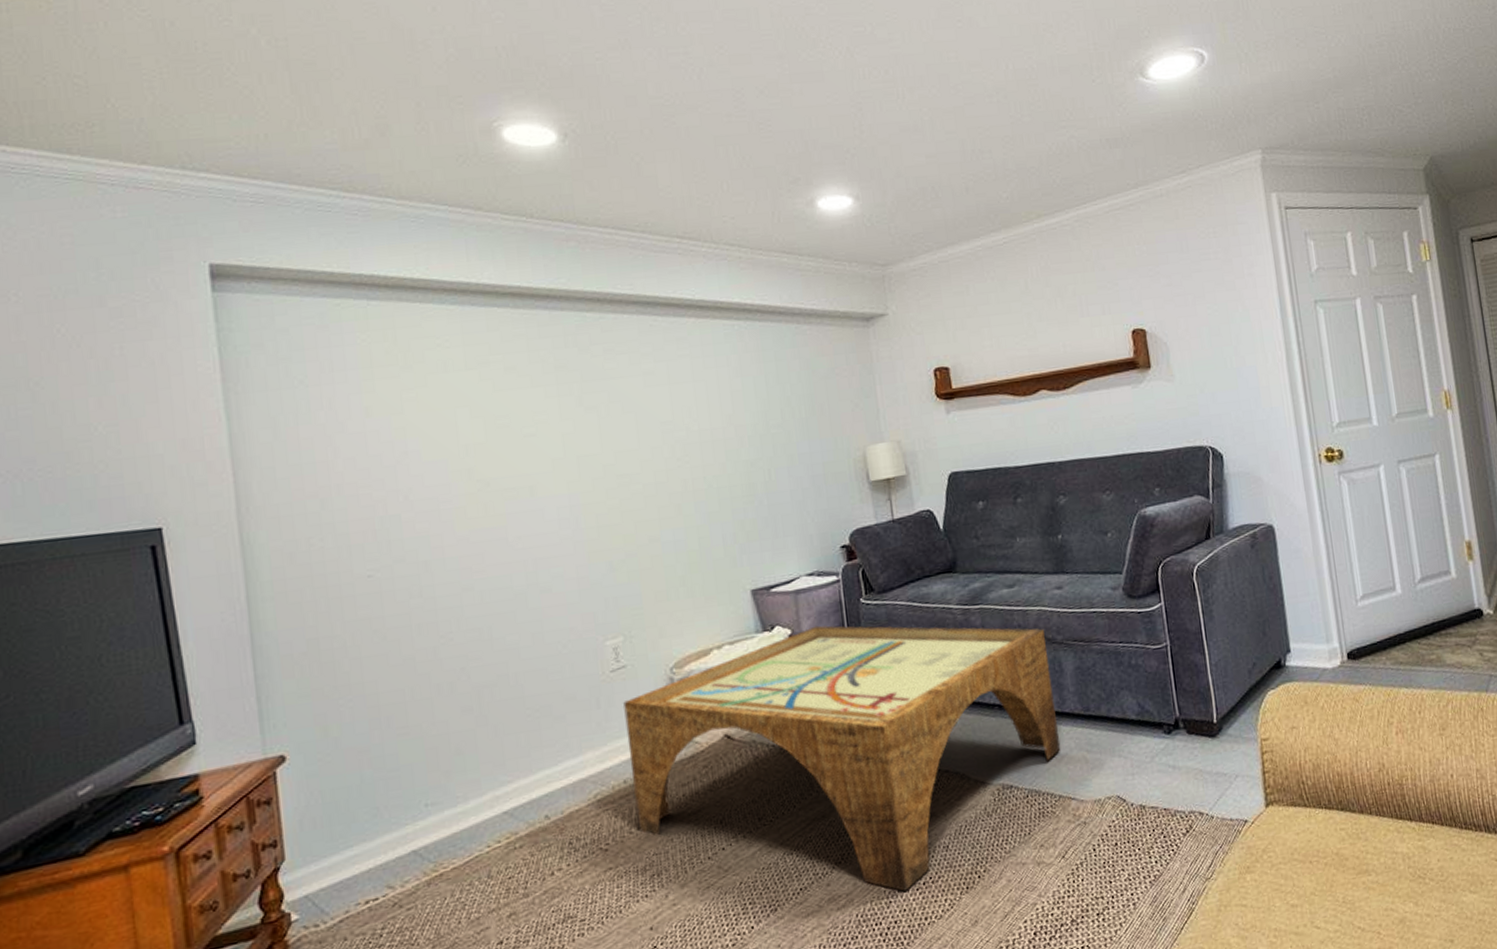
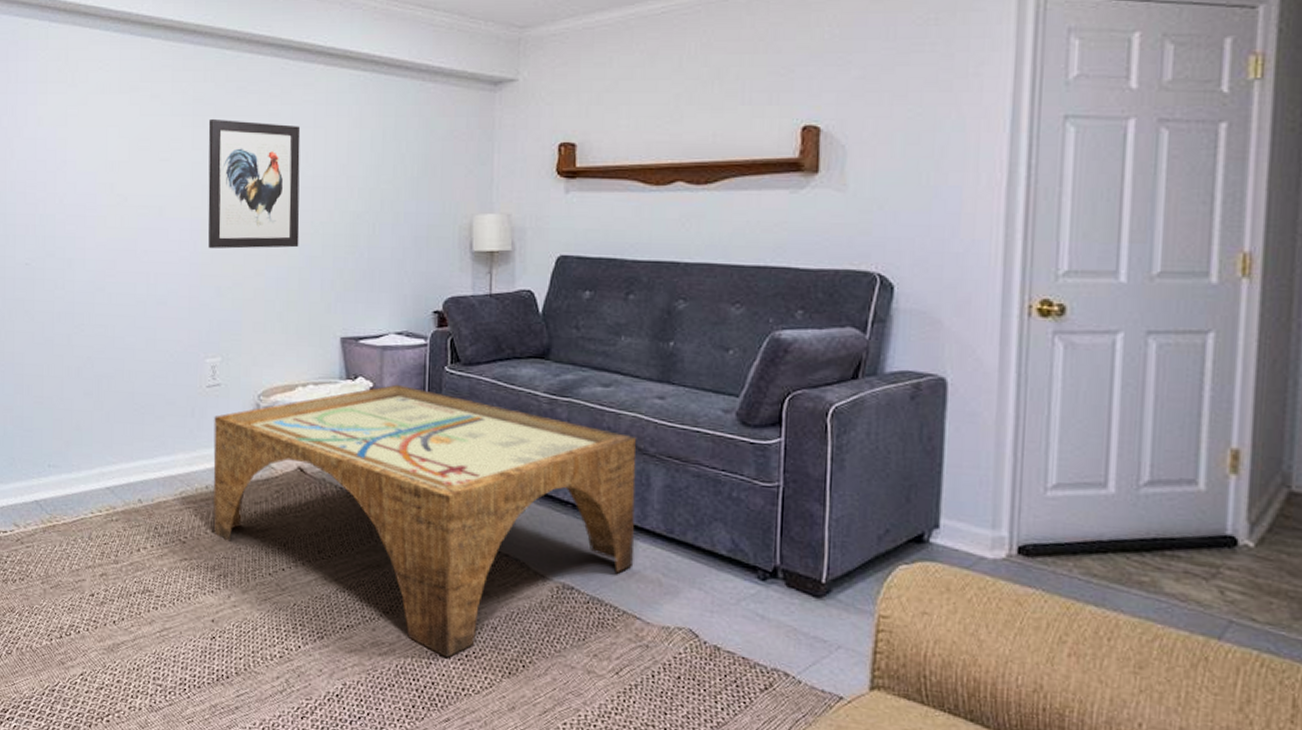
wall art: none [575,381,694,523] -> present [208,118,301,249]

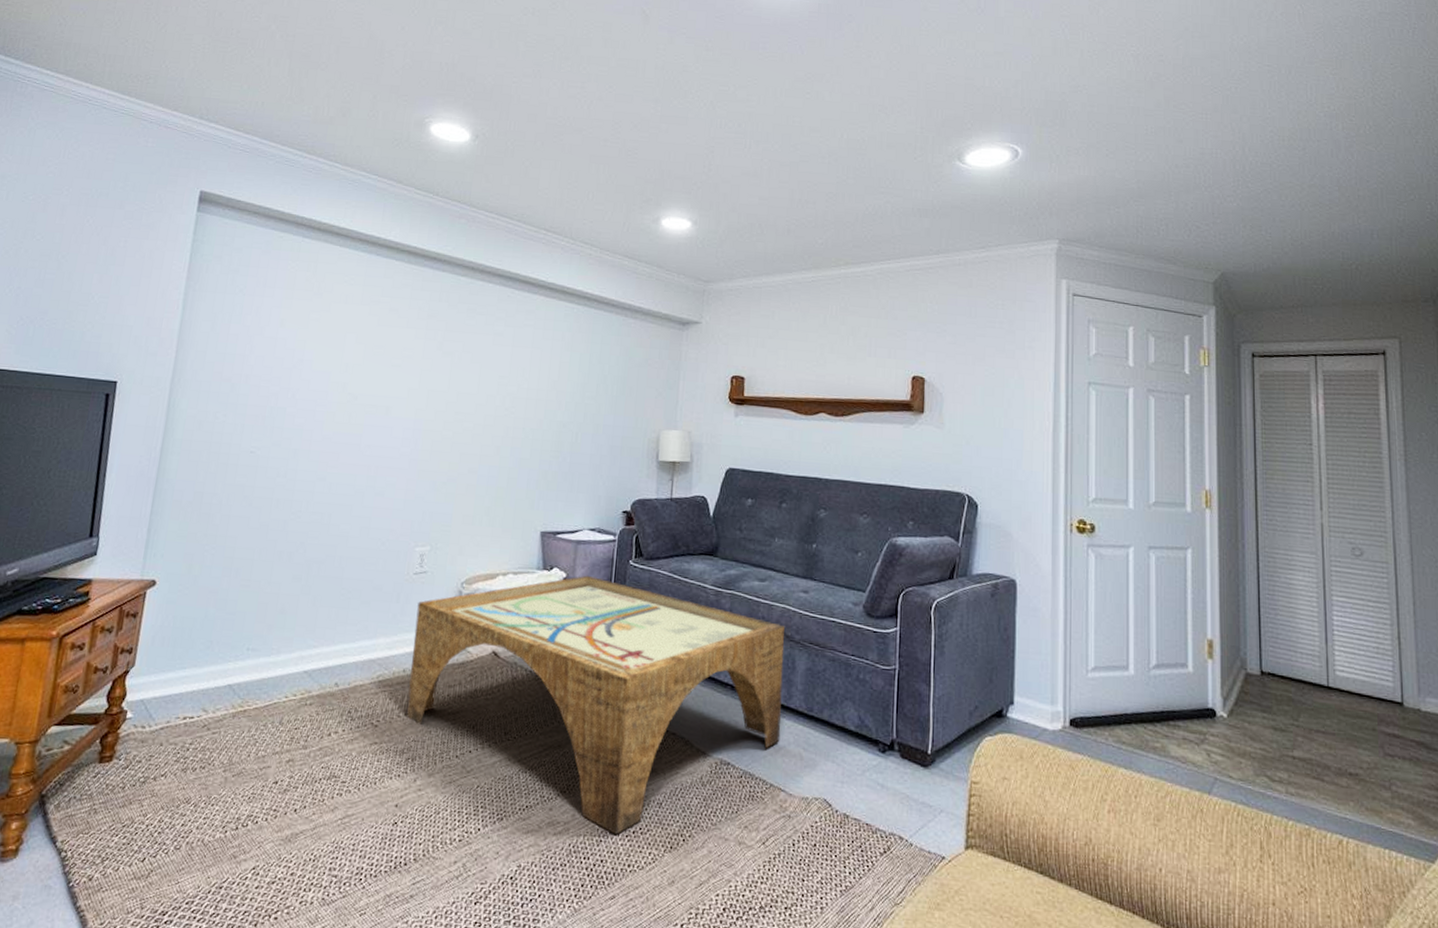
wall art: present [208,118,301,249] -> none [428,333,520,450]

